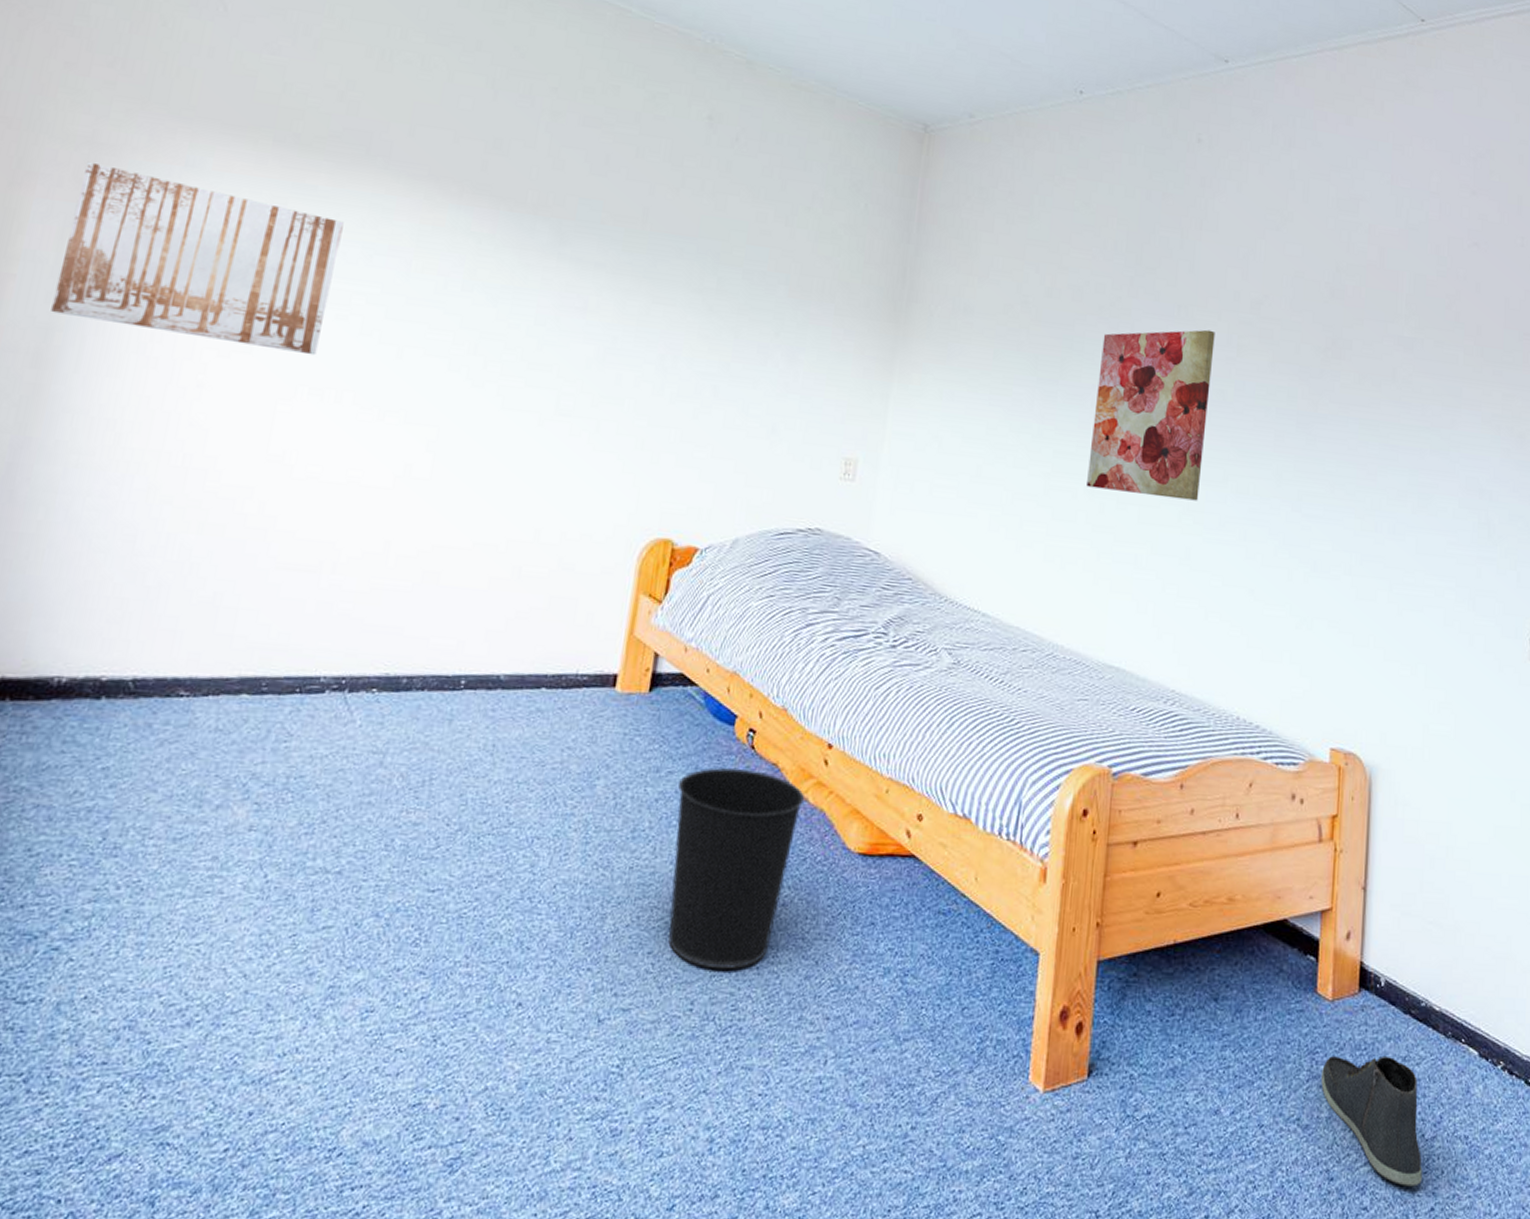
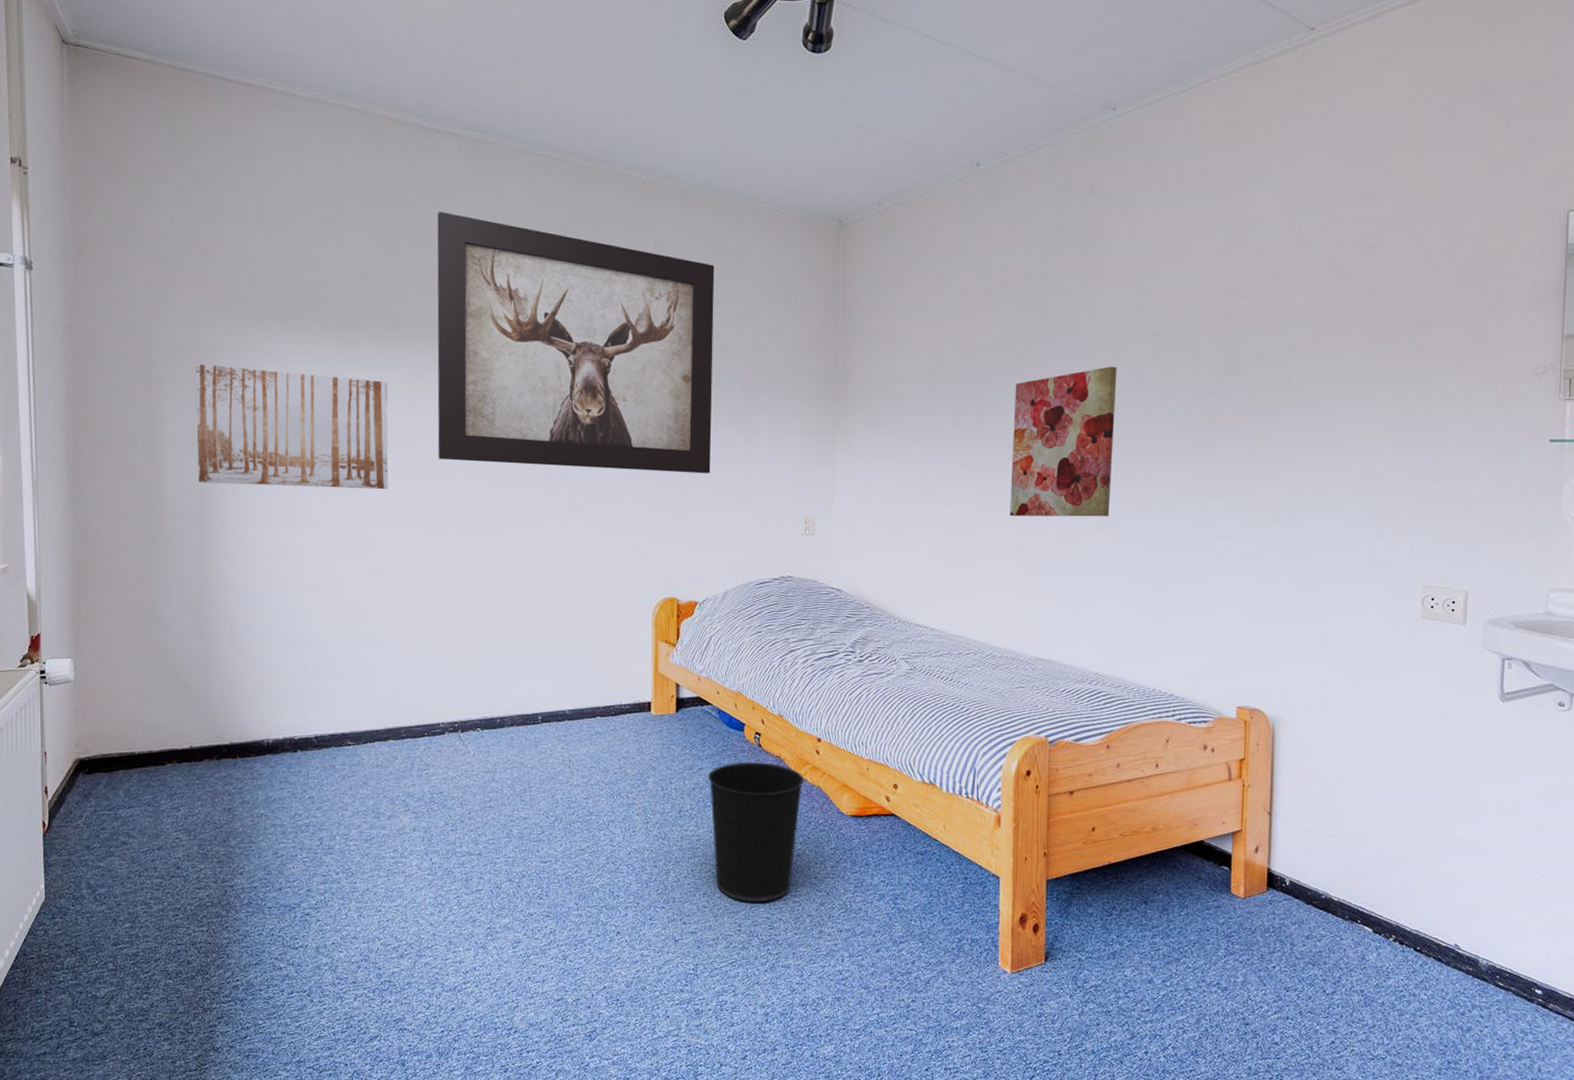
wall art: none [391,36,776,390] -> present [437,212,715,474]
sneaker: present [1321,1055,1422,1187] -> none [1237,935,1324,1027]

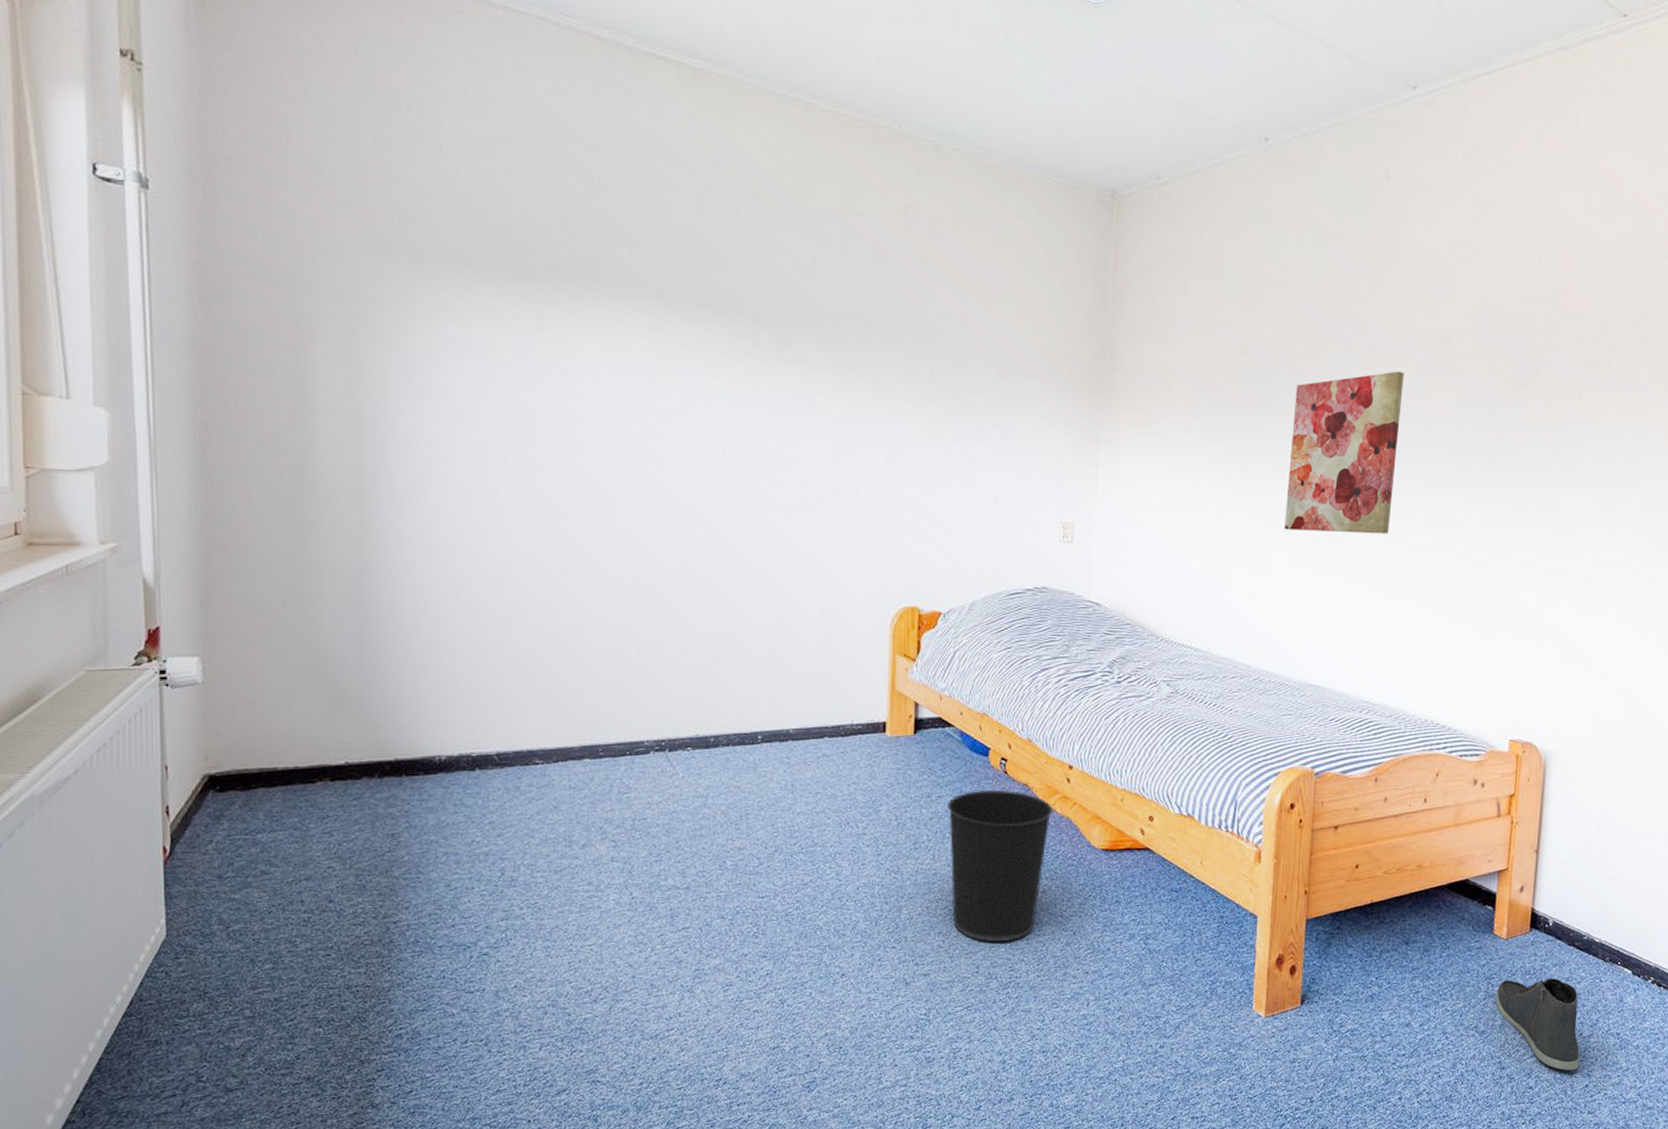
wall art: present [195,363,388,490] -> none [355,314,589,473]
wall art: present [437,212,715,474] -> none [647,151,972,470]
sneaker: none [1237,935,1324,1027] -> present [1496,977,1580,1071]

